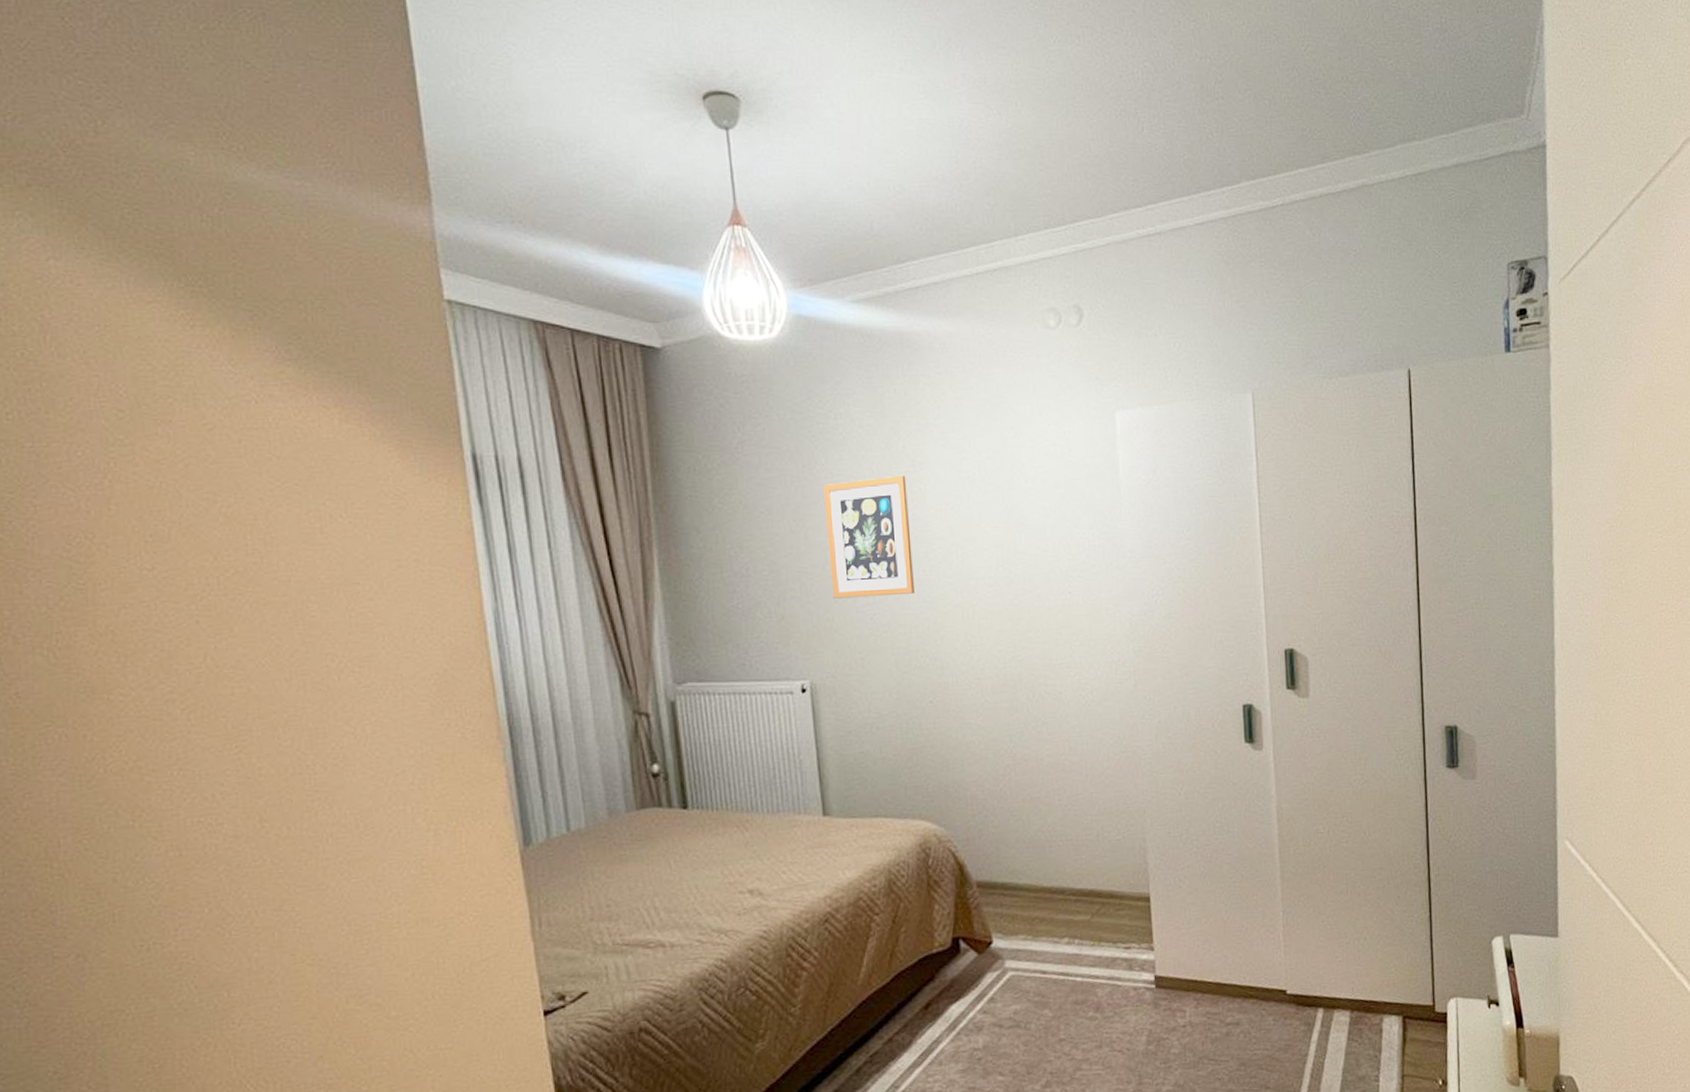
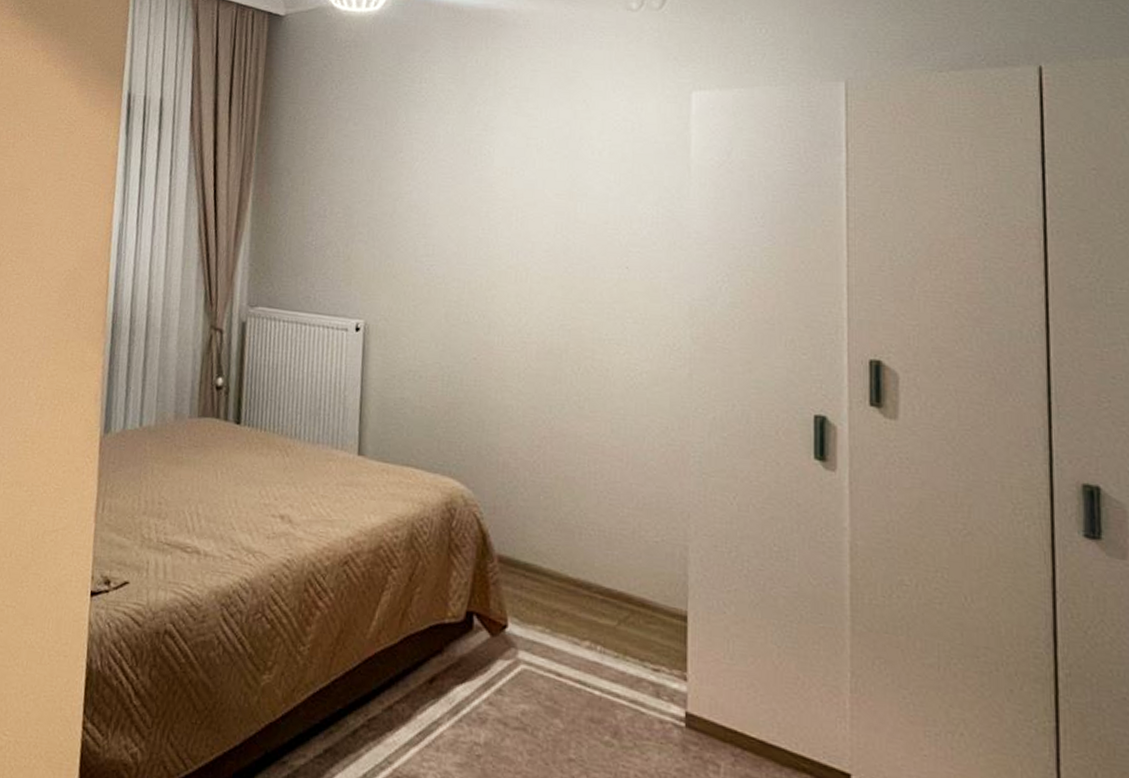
wall art: present [823,475,914,599] -> none [395,137,477,250]

